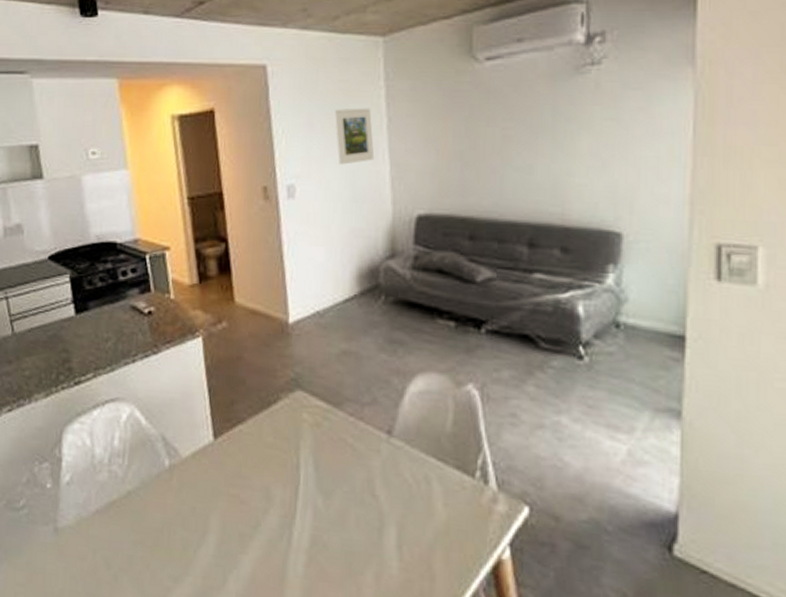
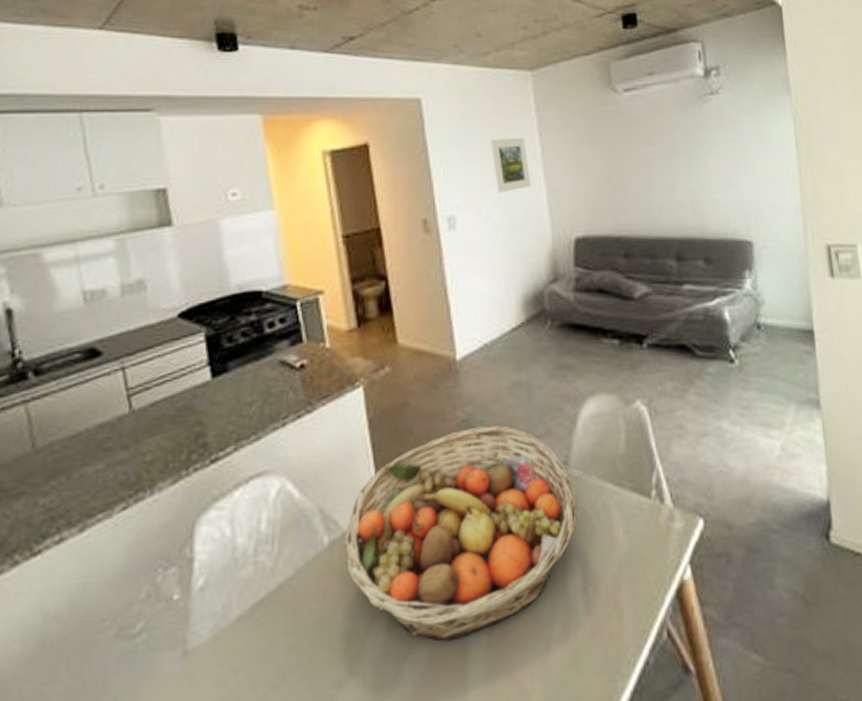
fruit basket: none [183,386,398,566] -> present [345,425,577,641]

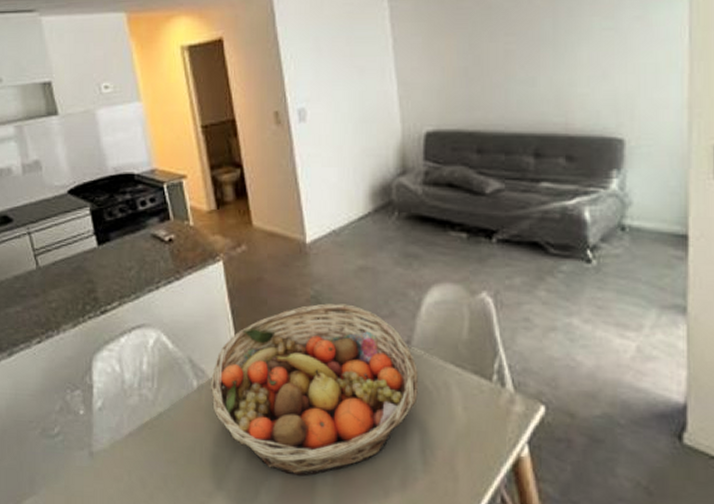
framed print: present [491,137,532,193] -> none [341,29,382,86]

